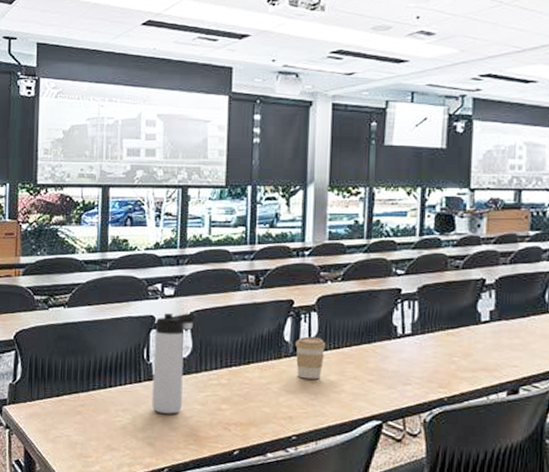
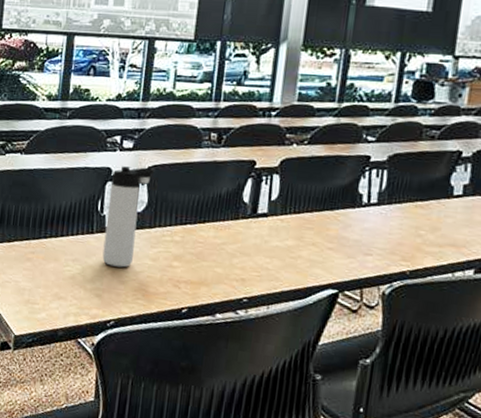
coffee cup: present [295,336,326,380] -> none [253,198,287,243]

